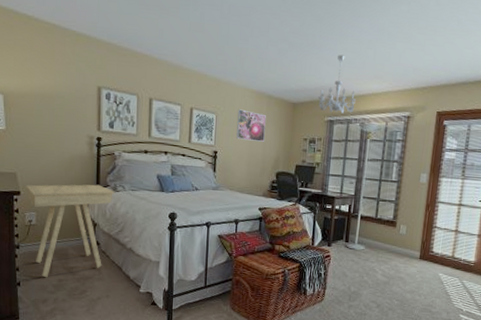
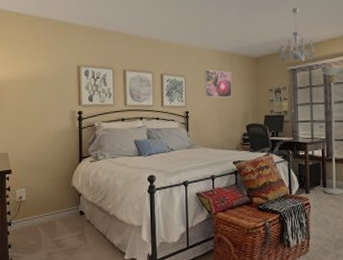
side table: present [25,184,115,278] -> none [15,155,96,253]

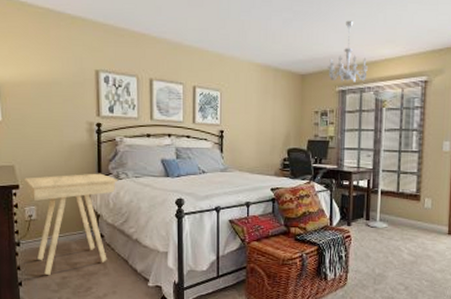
side table: none [15,155,96,253] -> present [23,173,117,276]
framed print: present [205,69,232,98] -> none [243,84,273,118]

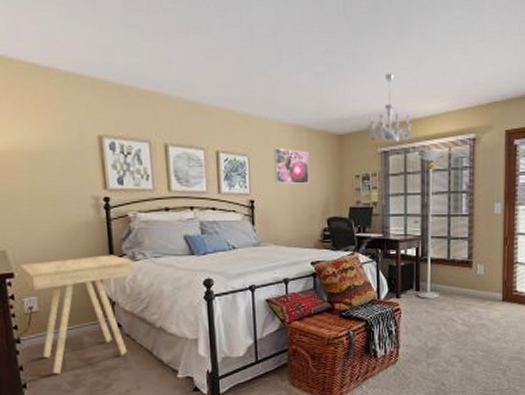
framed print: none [243,84,273,118] -> present [274,148,309,184]

